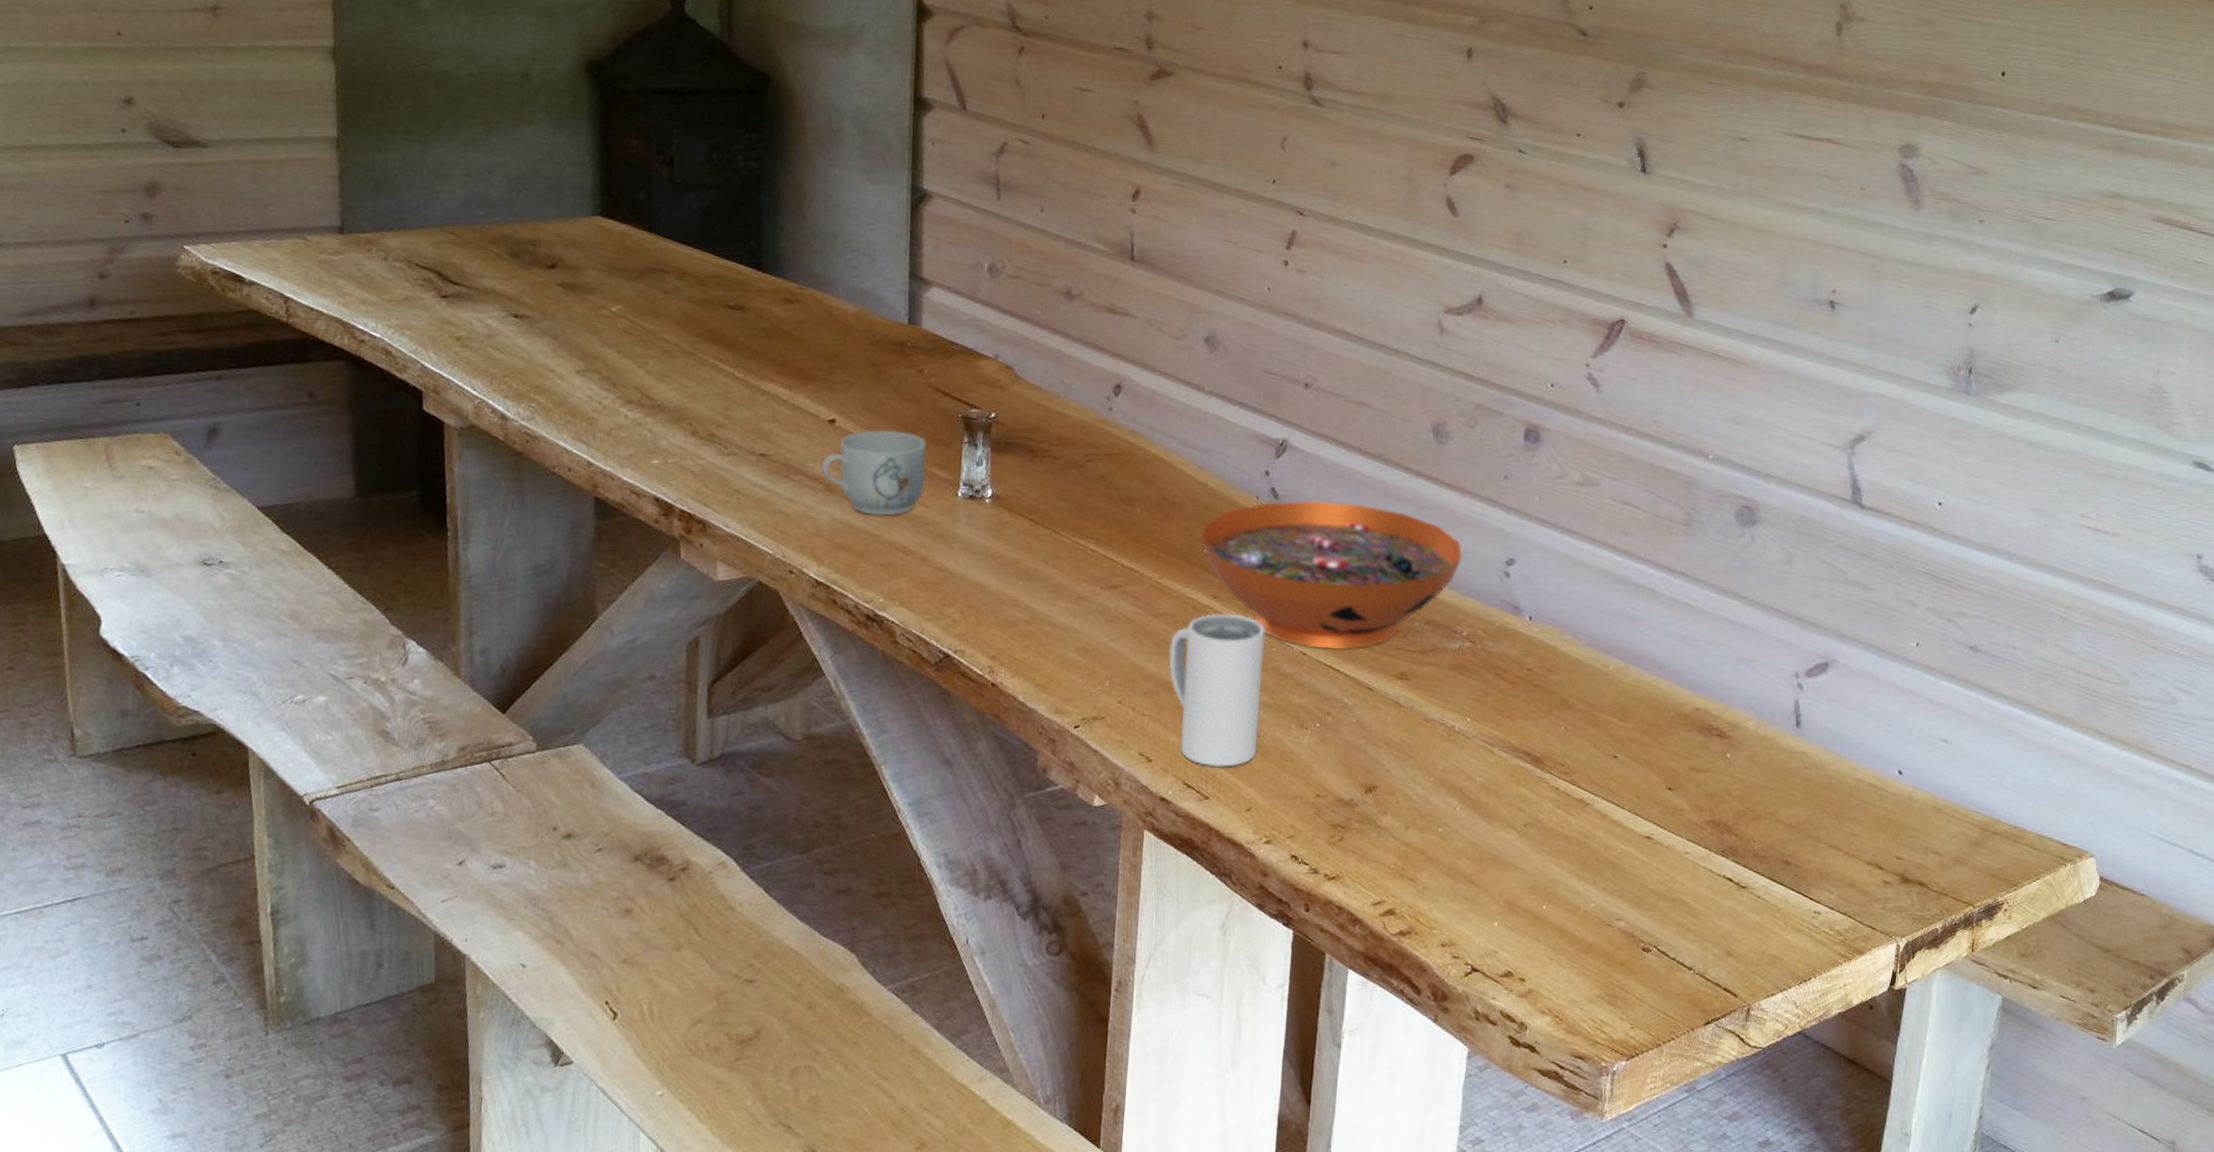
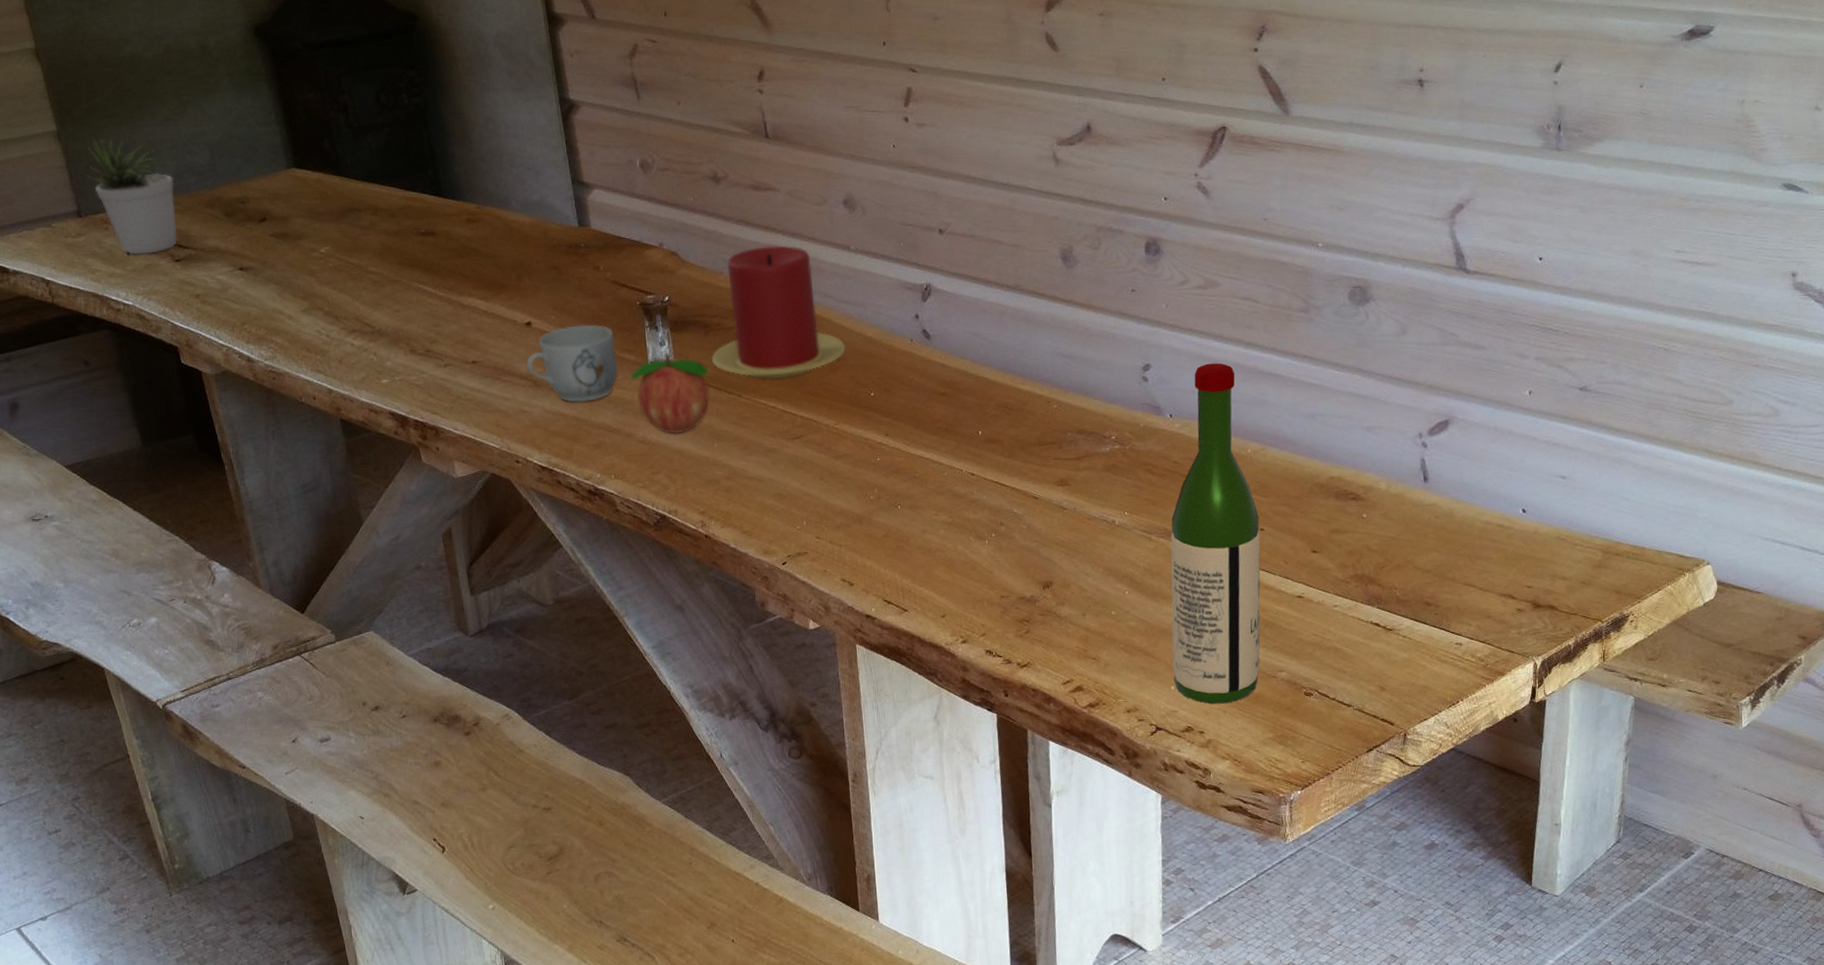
potted plant: none [360,151,459,285] -> present [87,138,177,255]
fruit: none [937,474,1026,566] -> present [630,352,710,435]
candle: none [1031,374,1185,520] -> present [711,245,846,379]
mug: present [1168,613,1265,768] -> none [853,447,944,584]
decorative bowl: present [1201,500,1462,649] -> none [867,333,1102,469]
wine bottle: none [1498,566,1614,950] -> present [1170,363,1261,704]

